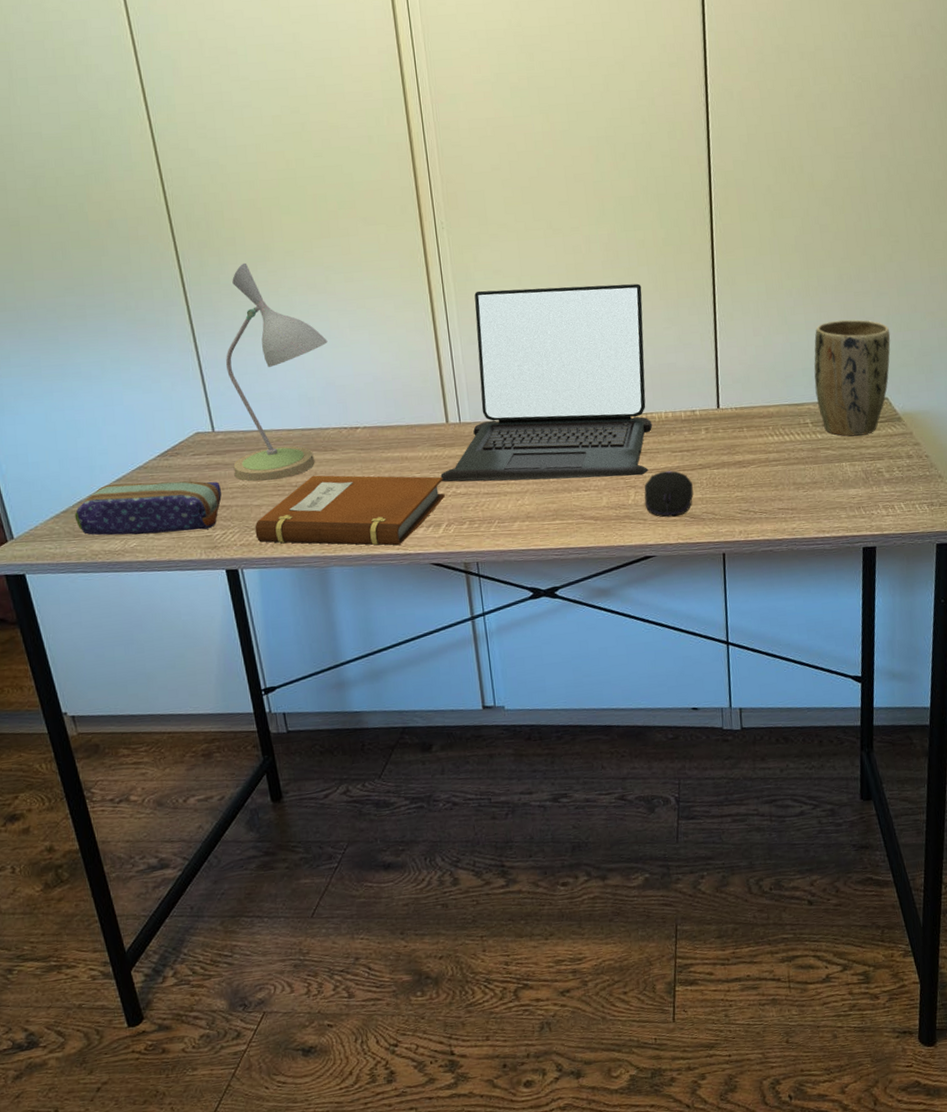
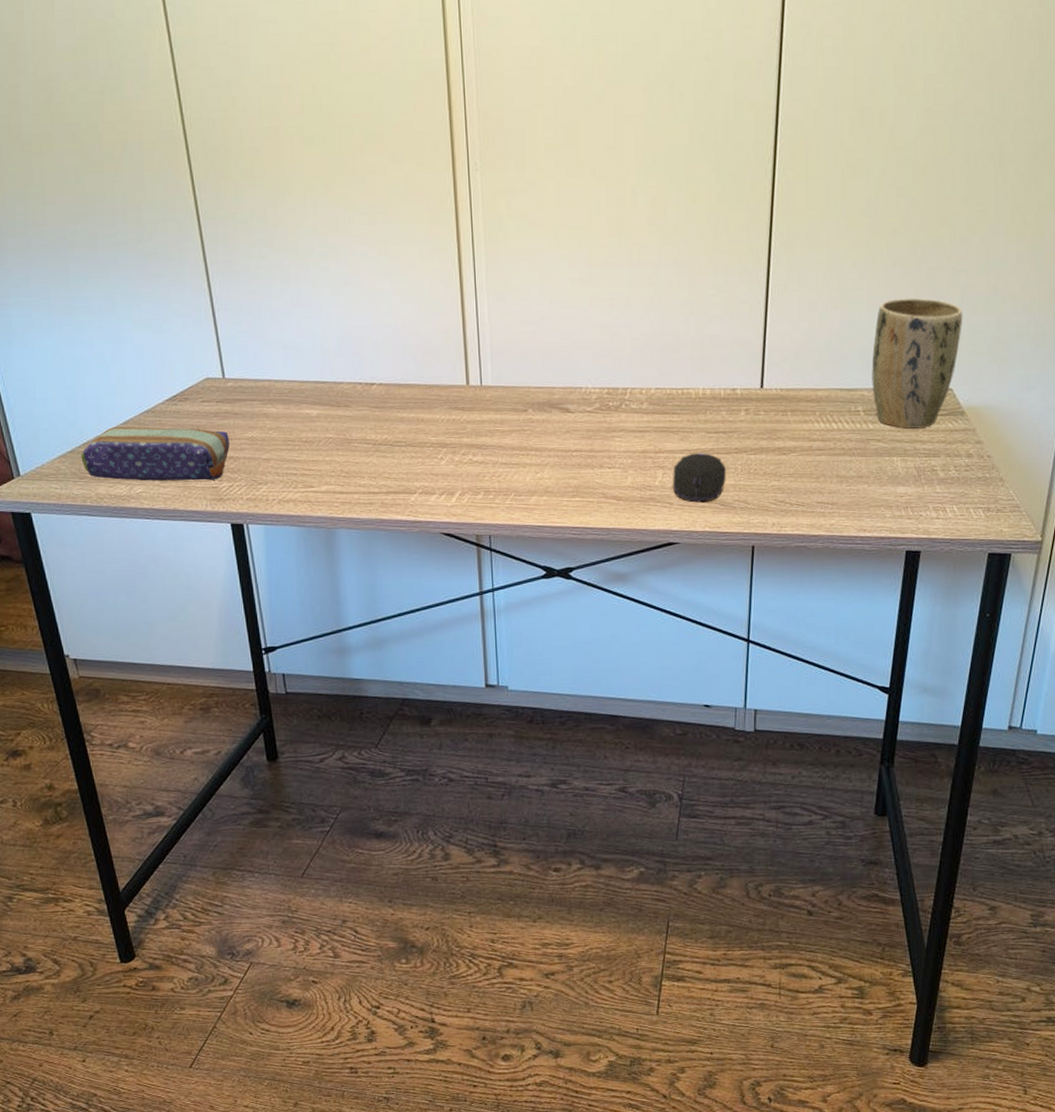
desk lamp: present [225,262,328,482] -> none [239,197,347,434]
notebook: present [255,475,445,546] -> none [262,431,460,512]
laptop: present [440,283,653,482] -> none [457,242,689,456]

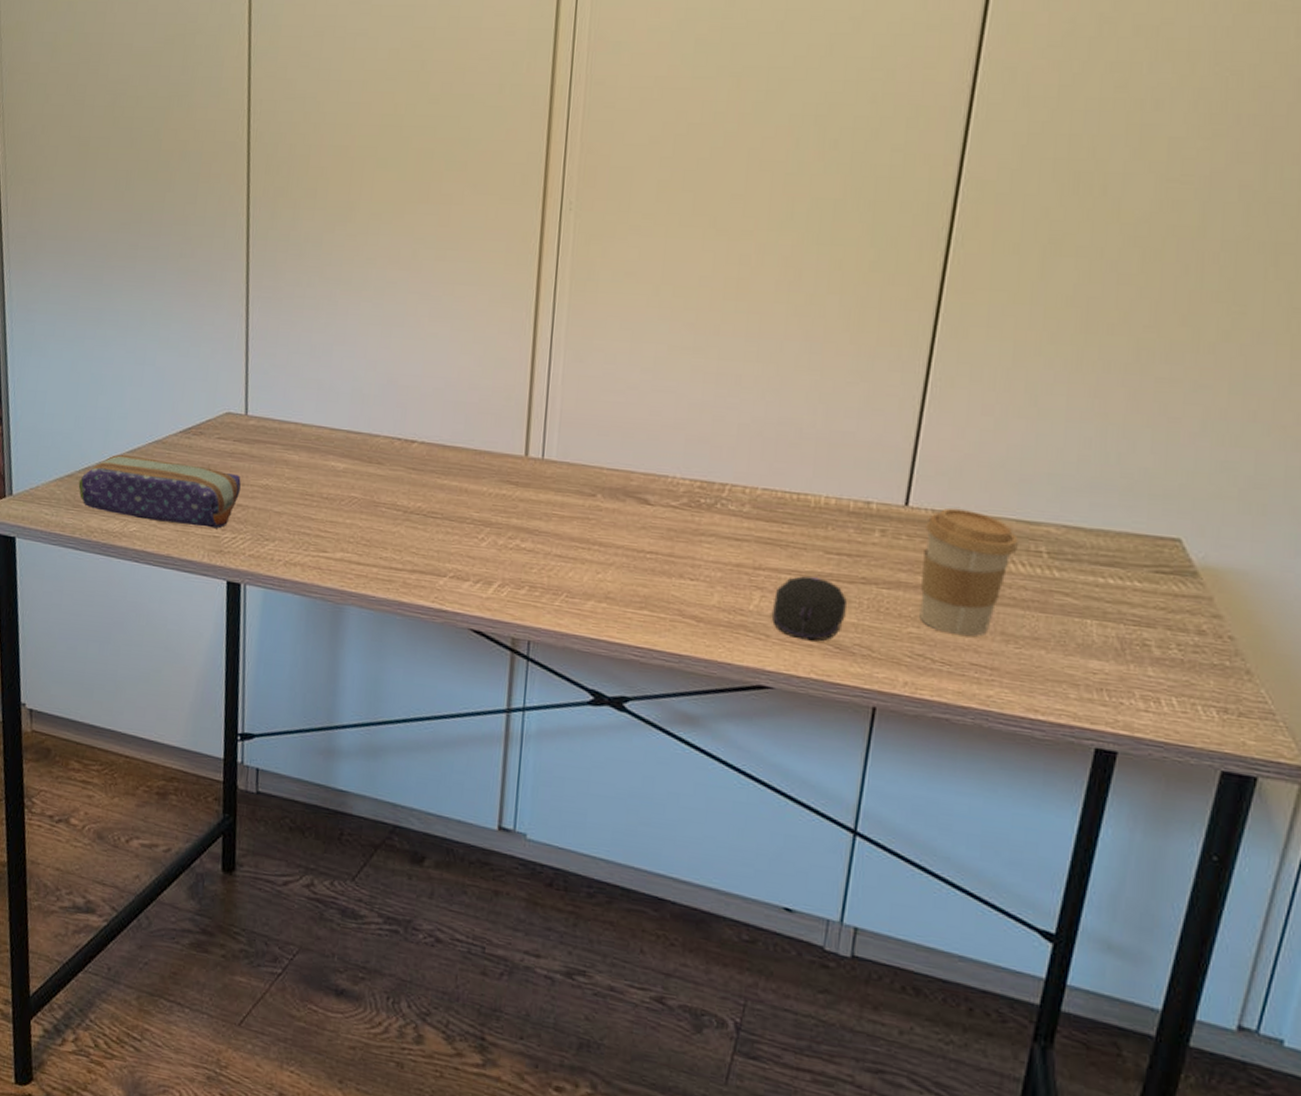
coffee cup: none [777,385,843,483] -> present [919,507,1018,637]
plant pot: present [871,297,963,429] -> none [1062,413,1205,587]

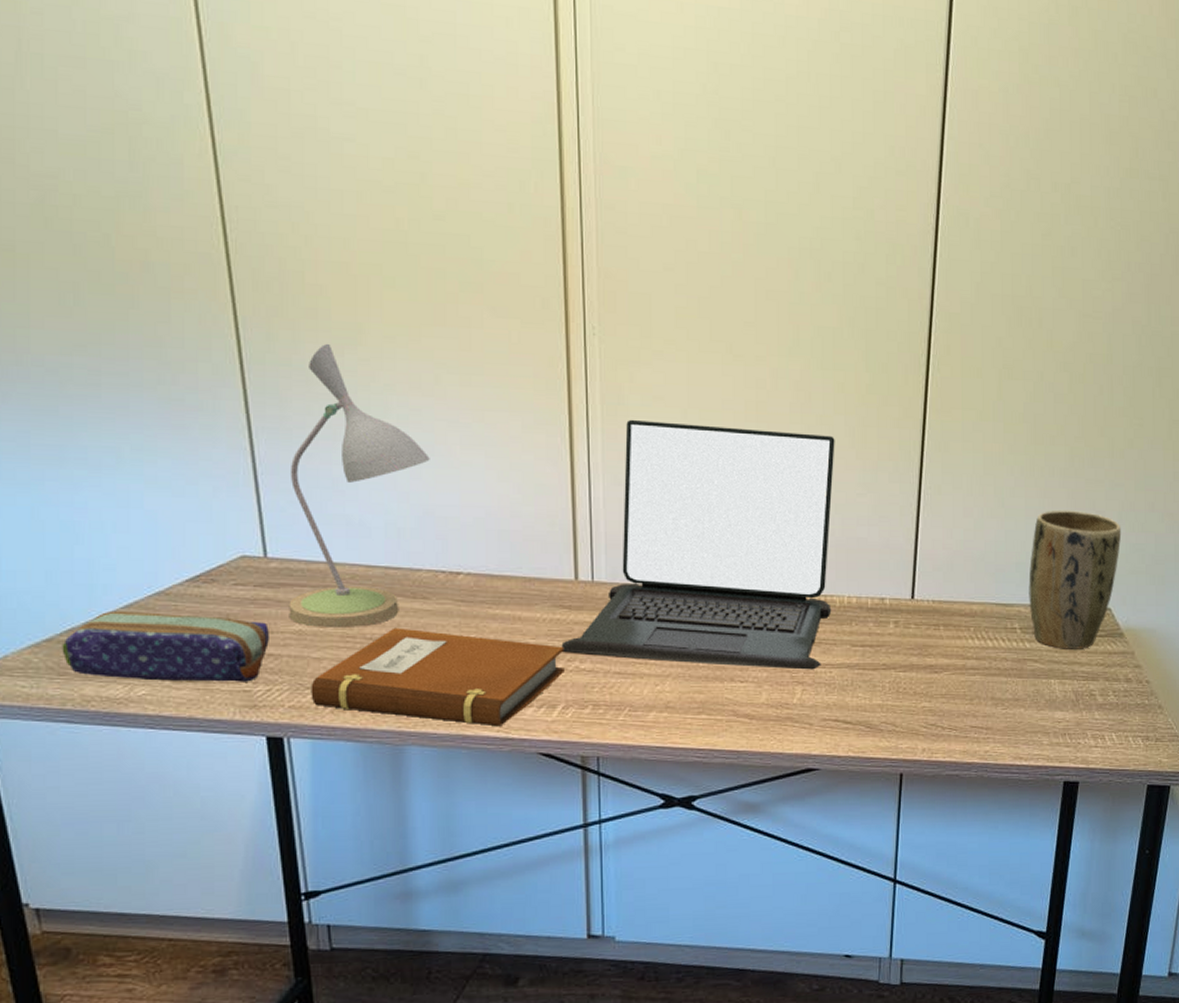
desk lamp: none [259,220,400,487] -> present [289,343,430,629]
notebook: none [268,489,507,598] -> present [311,627,565,727]
laptop: none [503,295,826,575] -> present [561,419,835,670]
computer mouse: present [772,576,847,641] -> none [813,668,872,724]
coffee cup: present [919,507,1018,637] -> none [929,597,998,705]
plant pot: none [1062,413,1205,587] -> present [1028,510,1122,649]

